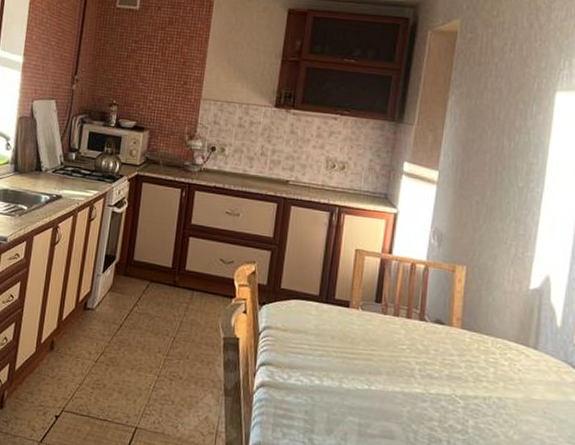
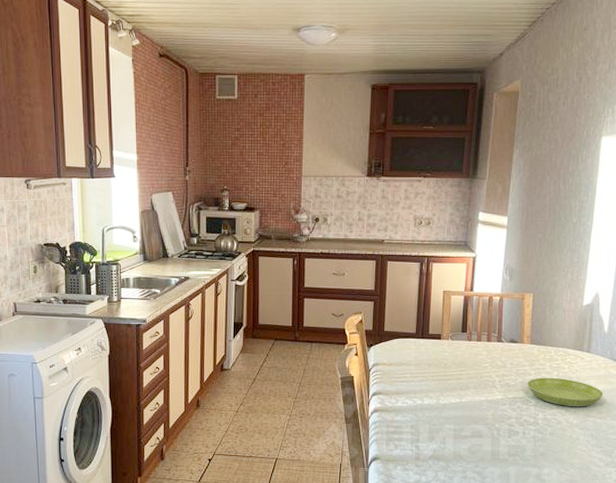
saucer: none [454,372,555,420] -> present [527,377,604,407]

